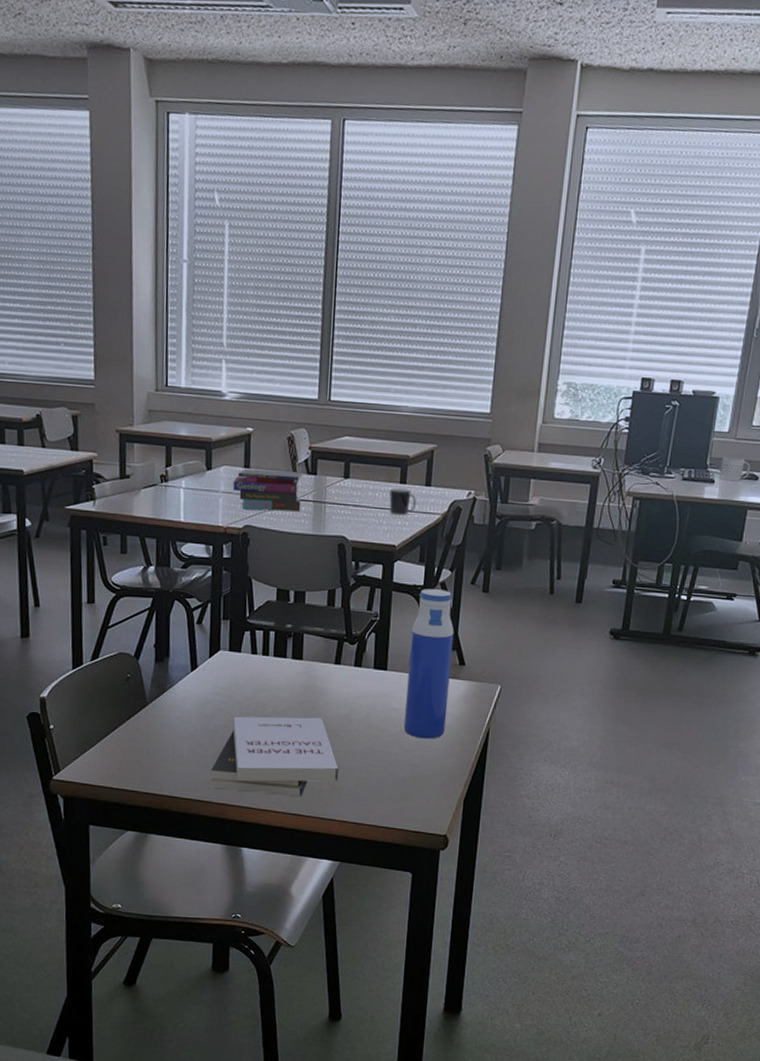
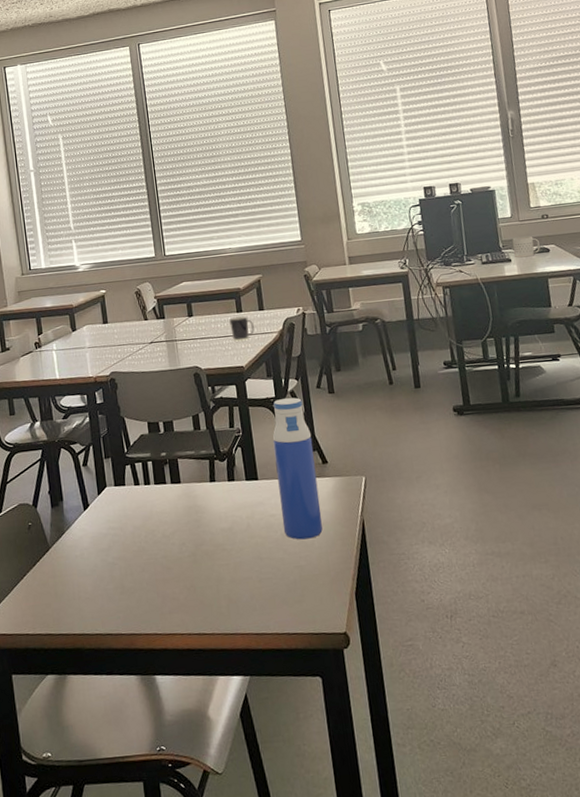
books: present [208,716,338,796] -> none [114,535,233,620]
books: present [232,468,304,512] -> none [95,318,157,359]

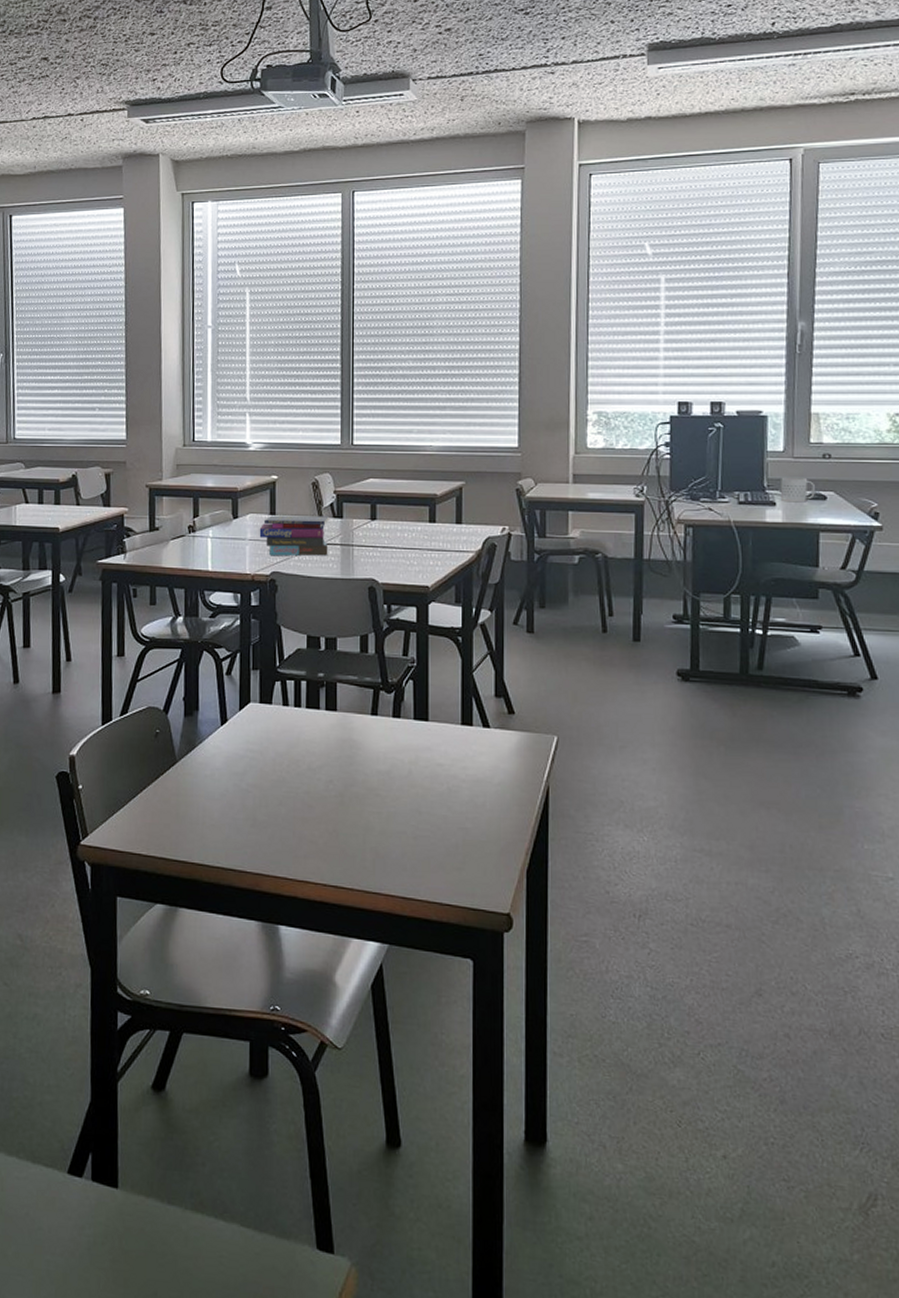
books: none [95,318,157,359] -> present [259,515,330,556]
mug: present [229,316,254,342] -> none [419,527,447,557]
water bottle: present [272,397,323,540] -> none [451,631,500,799]

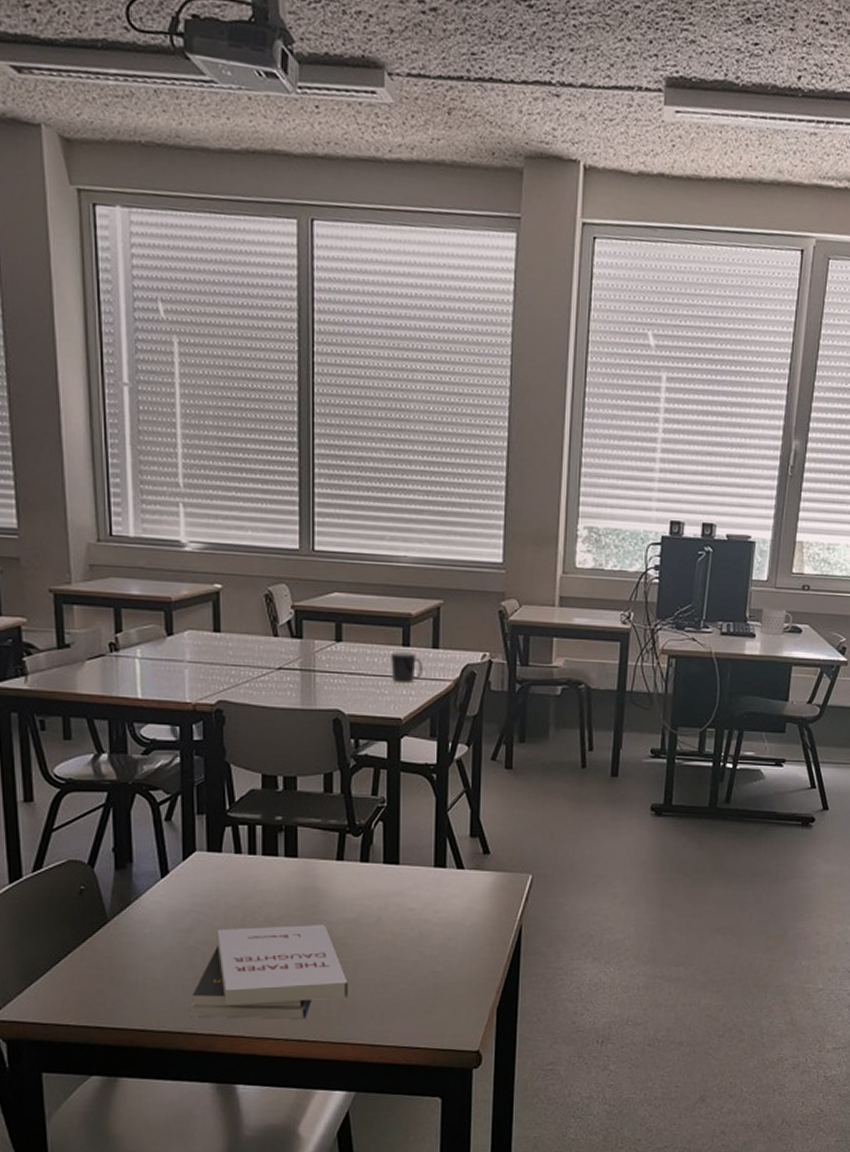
books: none [240,774,381,865] -> present [189,925,348,1019]
books: present [259,515,330,556] -> none [200,633,287,683]
mug: none [419,527,447,557] -> present [391,652,422,686]

